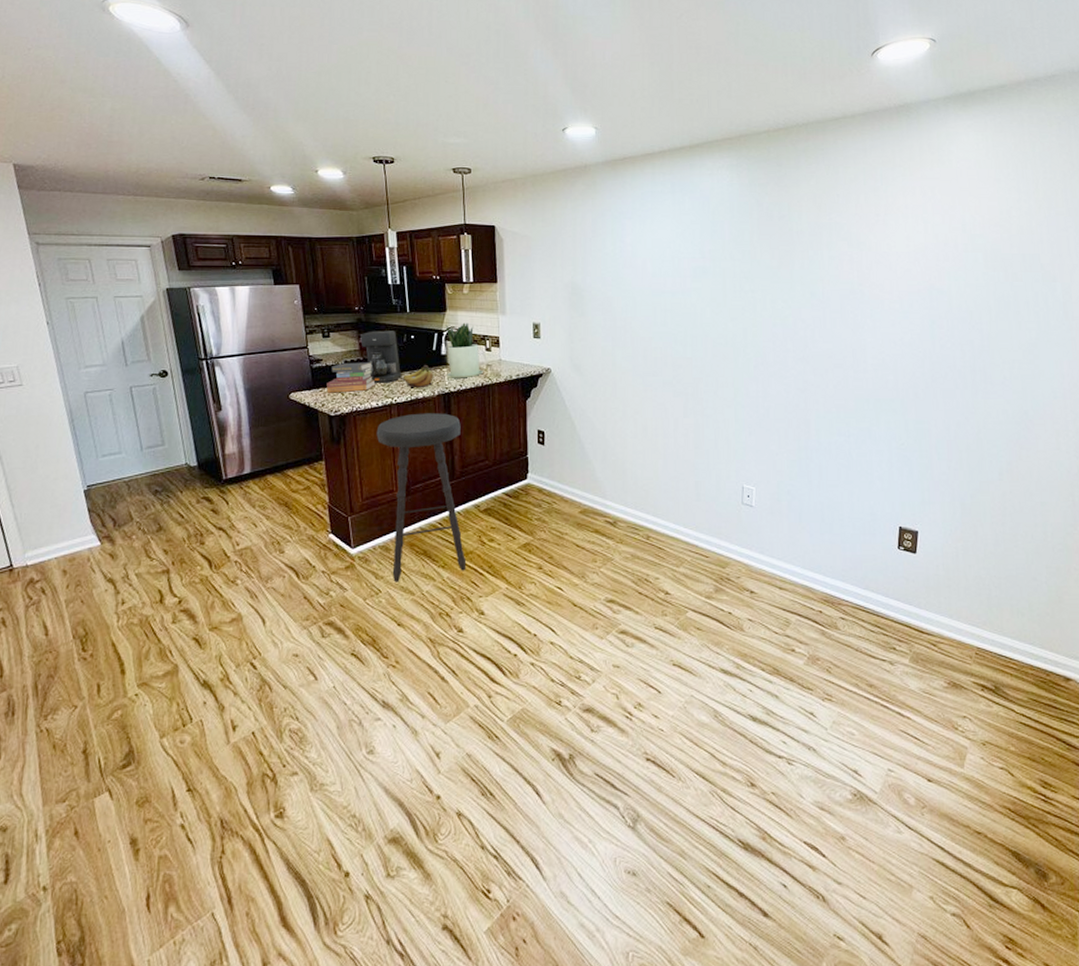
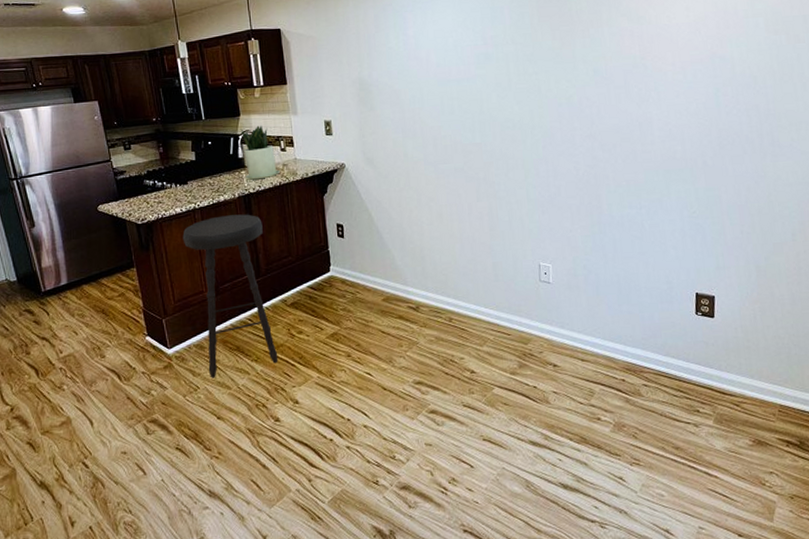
books: present [326,362,376,393] -> none [132,170,178,203]
coffee maker: present [360,330,402,383] -> none [160,138,203,190]
fruit: present [402,364,434,388] -> none [203,168,233,192]

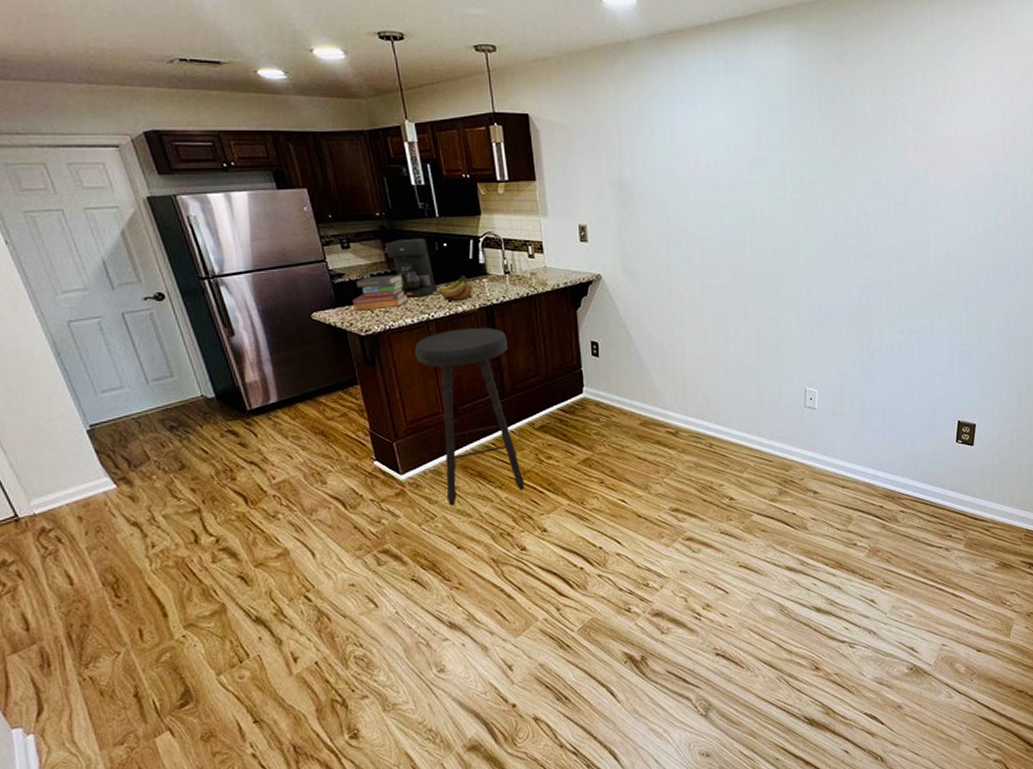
books: none [132,170,178,203] -> present [353,275,408,311]
coffee maker: none [160,138,203,190] -> present [386,238,437,298]
fruit: none [203,168,233,192] -> present [437,275,473,302]
planter: present [240,125,280,180] -> none [481,227,527,289]

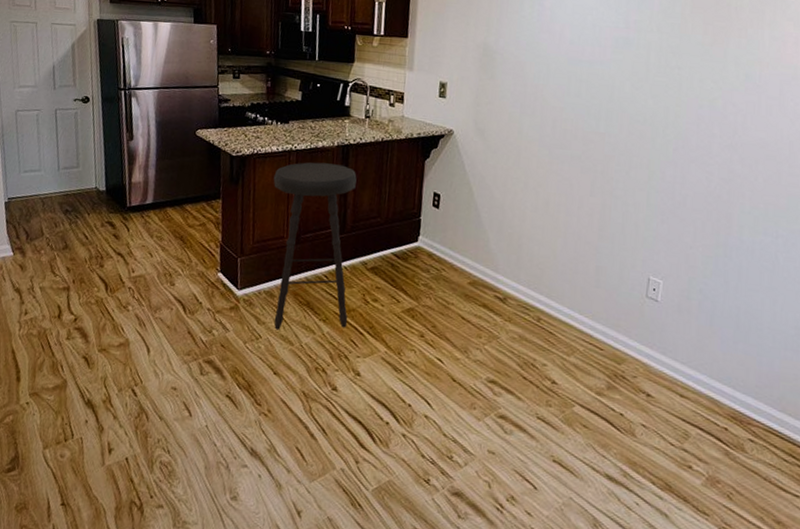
books: present [353,275,408,311] -> none [231,105,278,135]
coffee maker: present [386,238,437,298] -> none [268,76,305,129]
fruit: present [437,275,473,302] -> none [304,113,335,138]

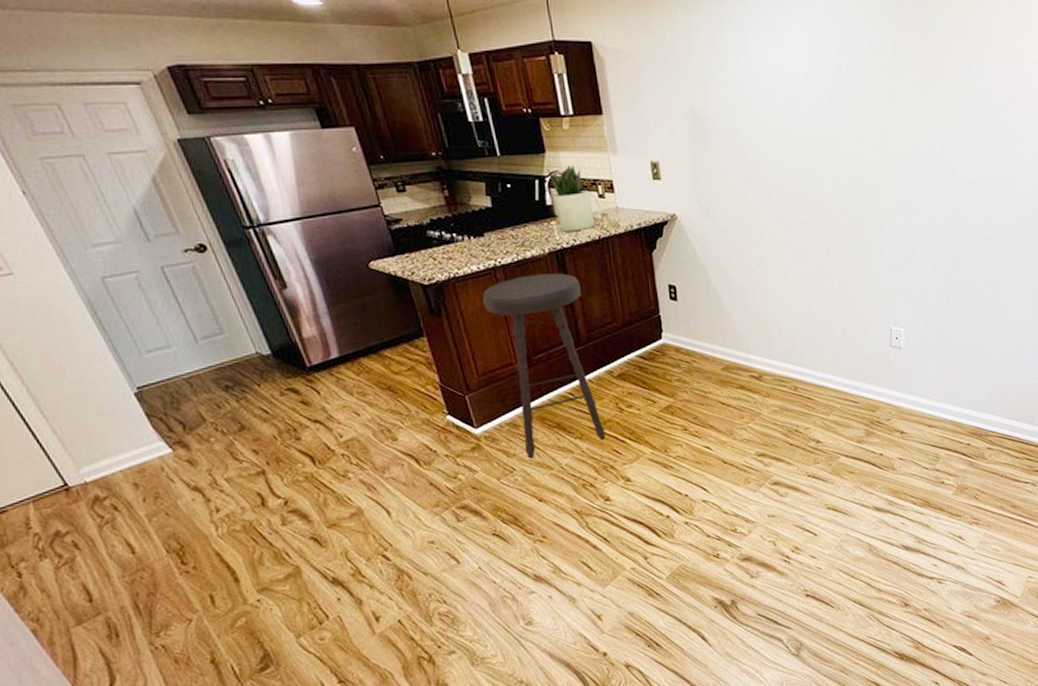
planter: none [348,75,384,132] -> present [547,165,599,232]

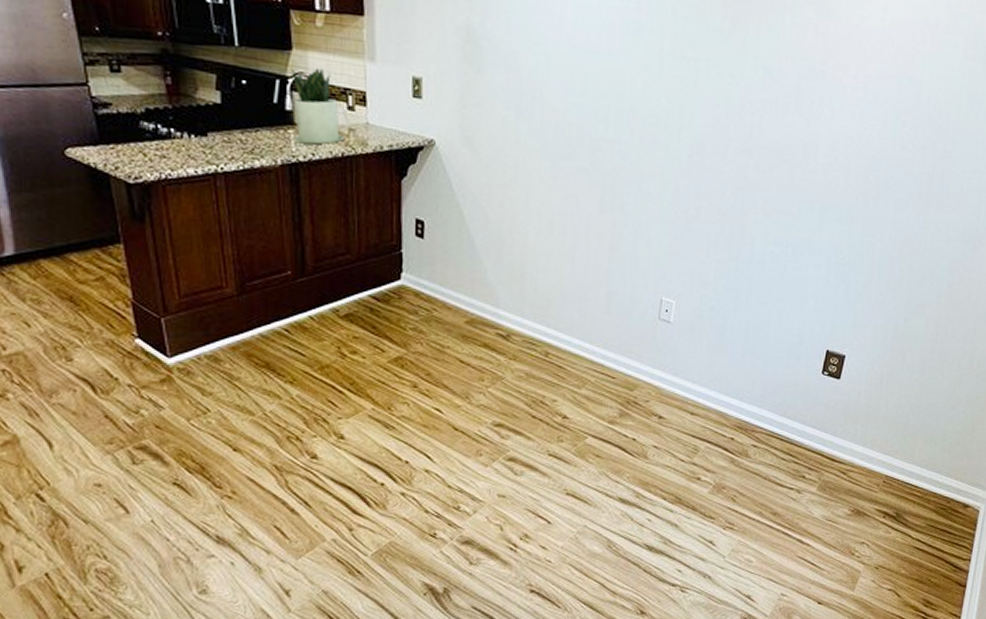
music stool: present [482,273,606,459] -> none [196,187,322,400]

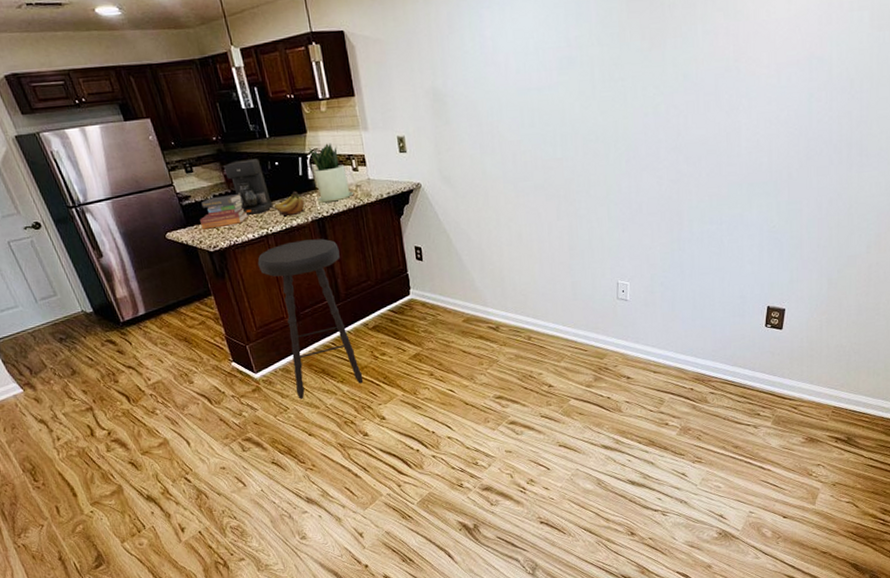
books: none [120,110,192,153] -> present [200,194,248,229]
coffee maker: none [168,69,230,144] -> present [224,159,273,215]
music stool: none [196,187,322,400] -> present [257,238,364,399]
fruit: none [230,121,275,155] -> present [273,191,305,216]

